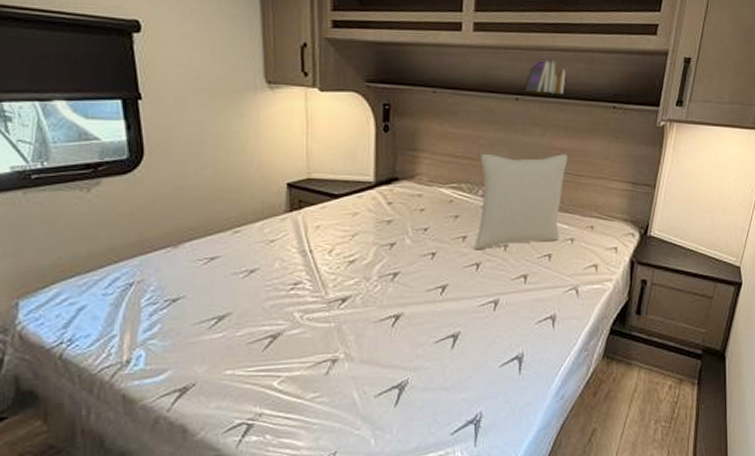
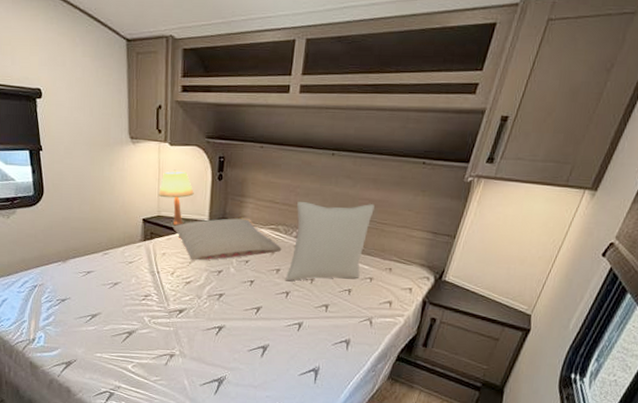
table lamp: none [307,121,354,190] -> present [158,170,194,226]
pillow: none [329,177,467,233] -> present [173,218,282,261]
books: present [525,59,567,94] -> none [341,118,383,150]

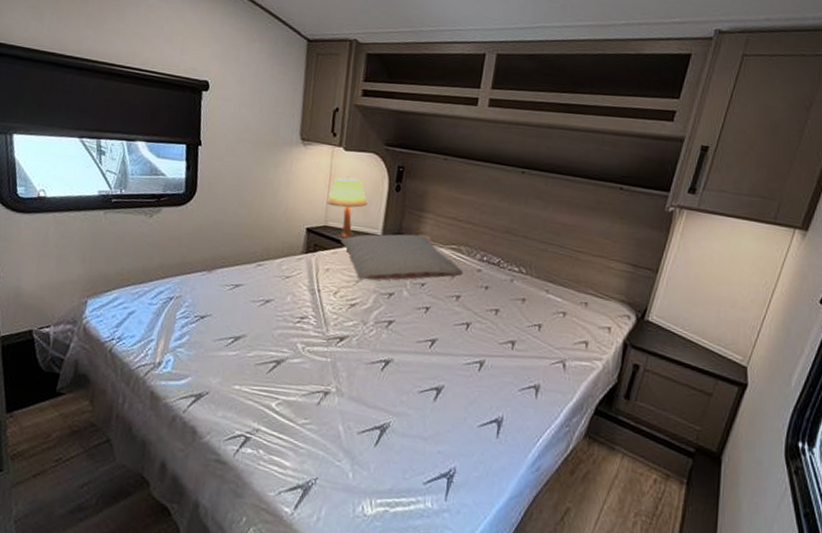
pillow: present [286,201,375,281] -> none [467,220,568,313]

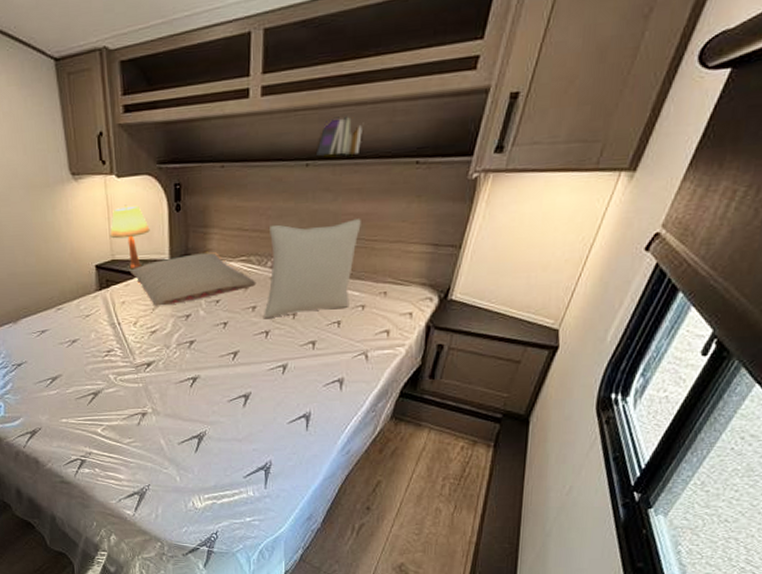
pillow: none [467,220,568,313] -> present [264,219,361,318]
books: none [532,136,577,171] -> present [316,116,364,156]

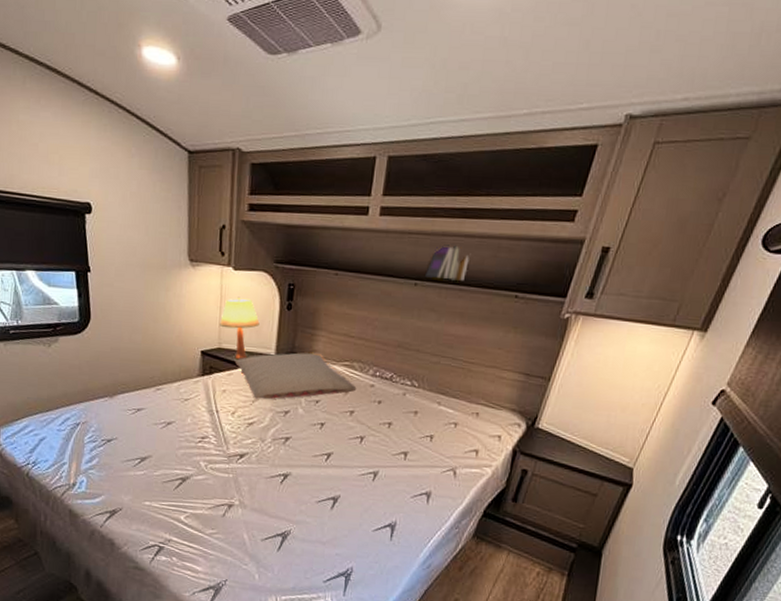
pillow: present [264,219,361,318] -> none [360,335,461,424]

